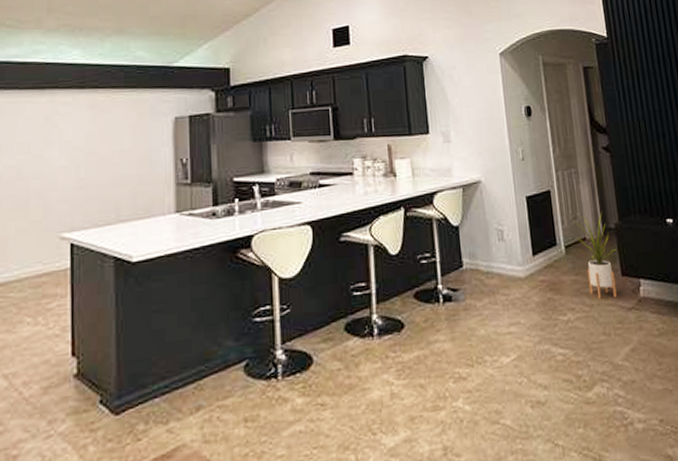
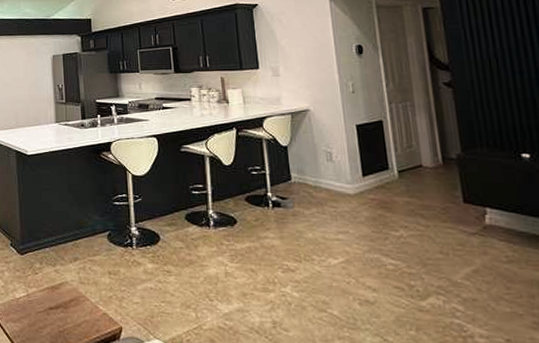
house plant: present [572,212,617,299] -> none [407,142,458,221]

